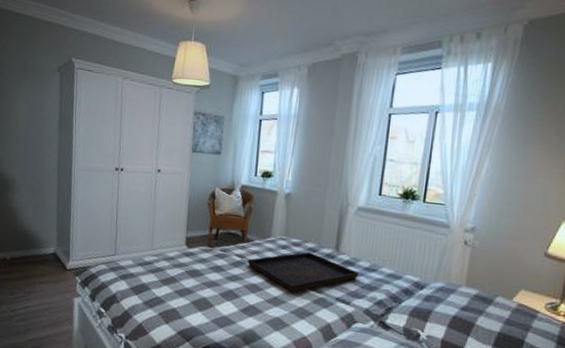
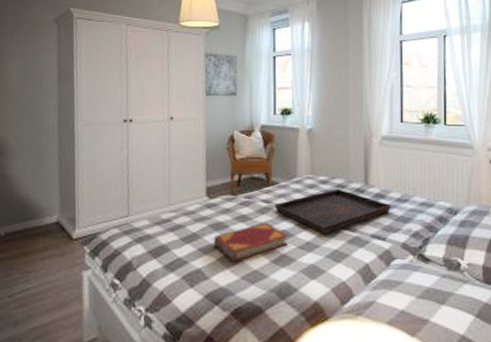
hardback book: none [189,274,257,307] -> present [213,222,288,263]

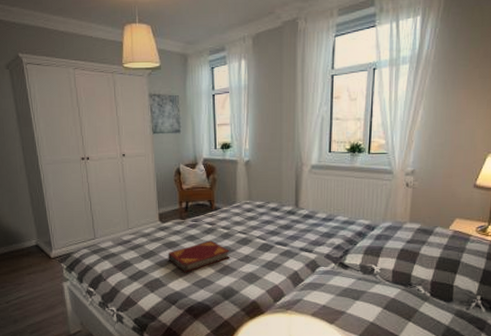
serving tray: present [274,188,391,235] -> none [218,211,318,249]

